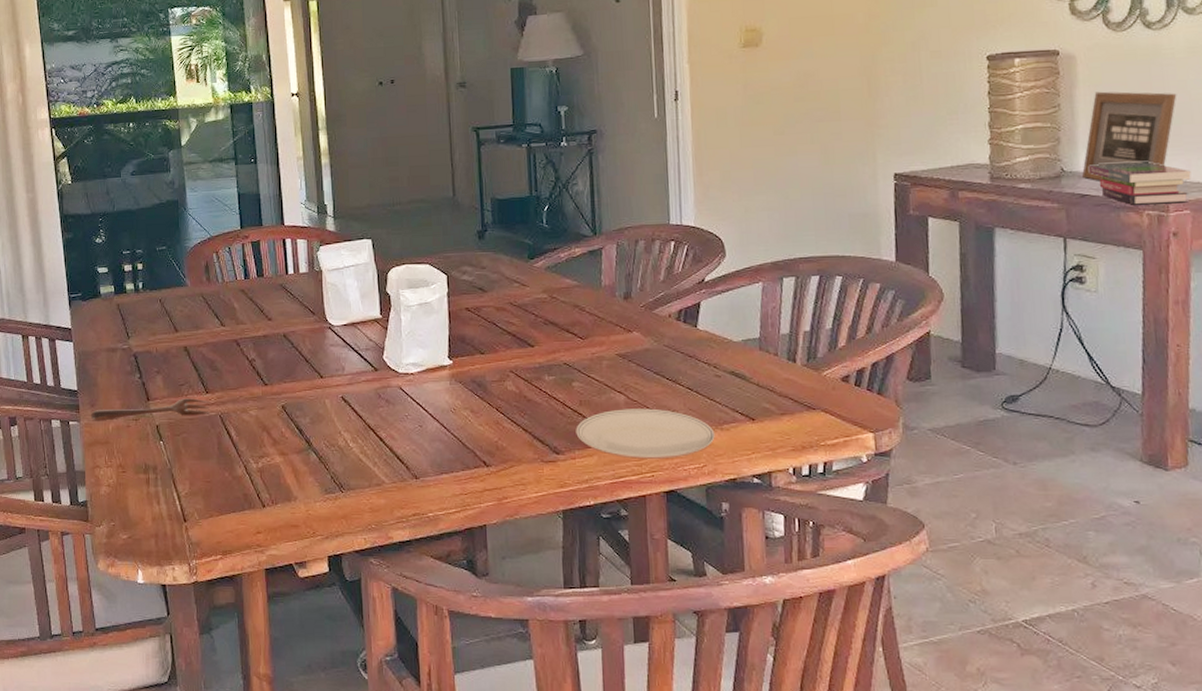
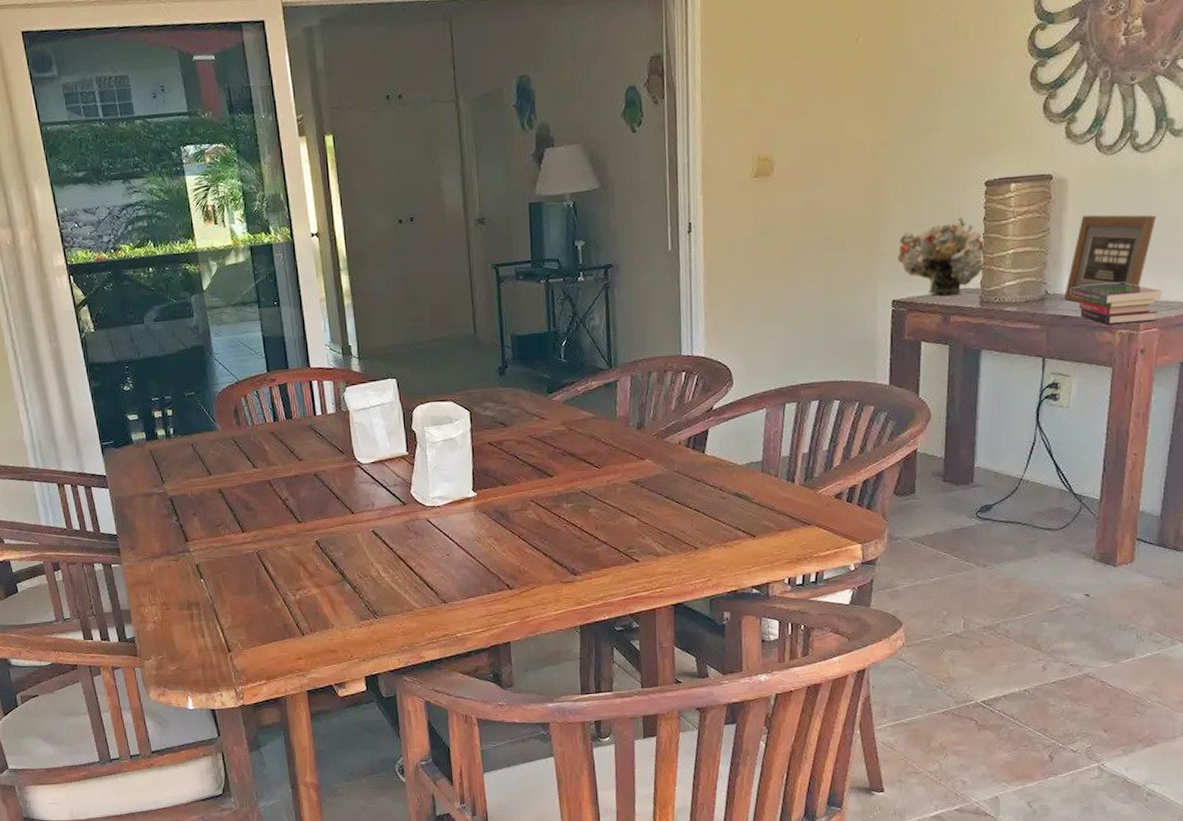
fork: present [91,398,209,420] -> none [132,537,247,562]
plate: present [576,408,715,460] -> none [592,530,719,577]
flower arrangement: none [897,91,992,170] -> present [897,217,986,296]

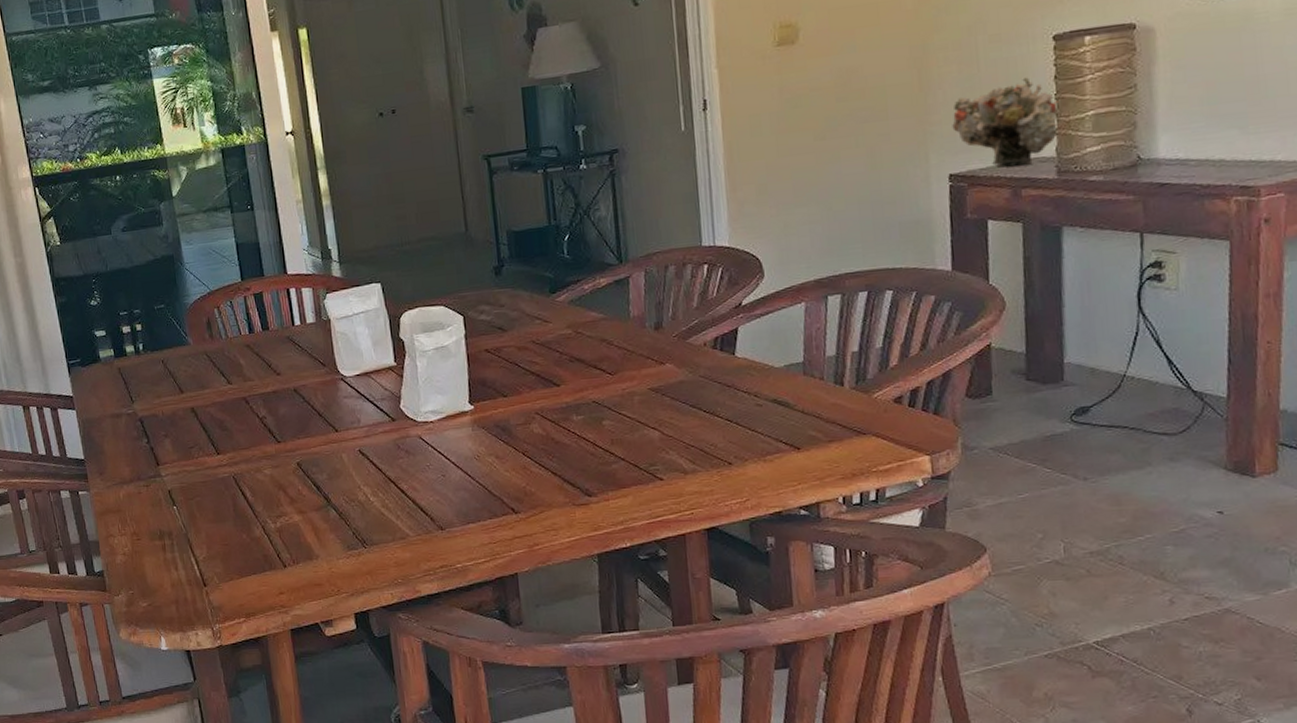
picture frame: present [1064,214,1157,303] -> none [1161,62,1272,168]
books: present [1071,283,1162,325] -> none [1170,142,1286,192]

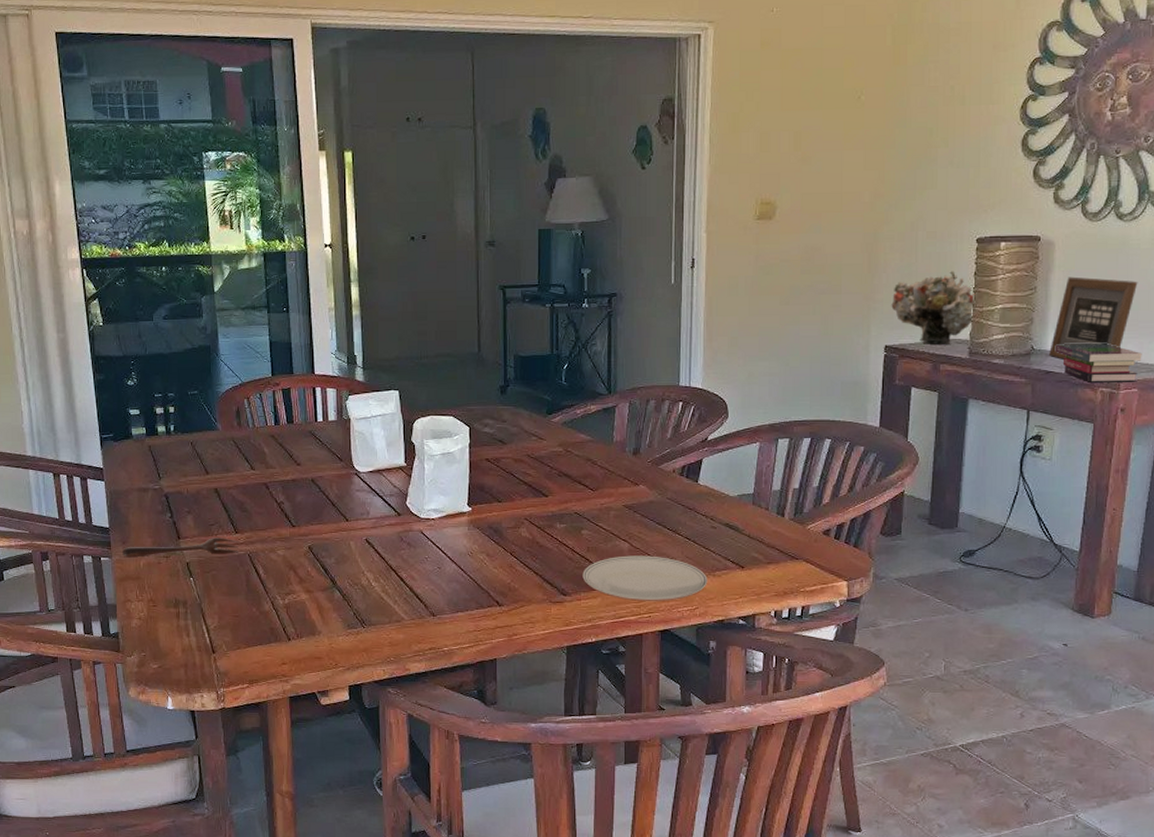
fork: none [100,460,222,489] -> present [122,538,238,556]
plate: none [608,443,758,497] -> present [582,555,708,602]
picture frame: none [1161,62,1272,168] -> present [1049,276,1138,360]
books: none [1170,142,1286,192] -> present [1056,343,1142,382]

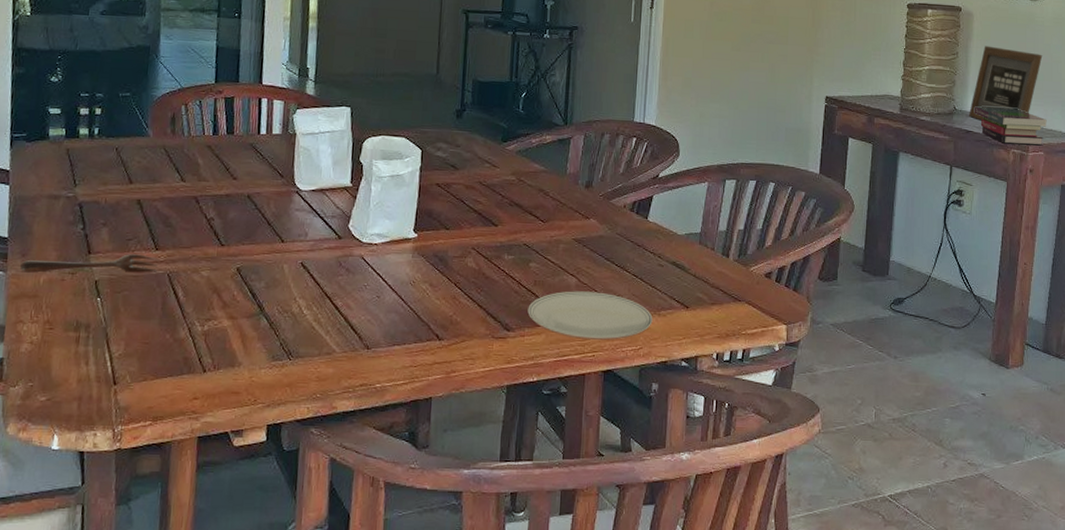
flower arrangement: present [891,271,976,344] -> none [832,32,906,99]

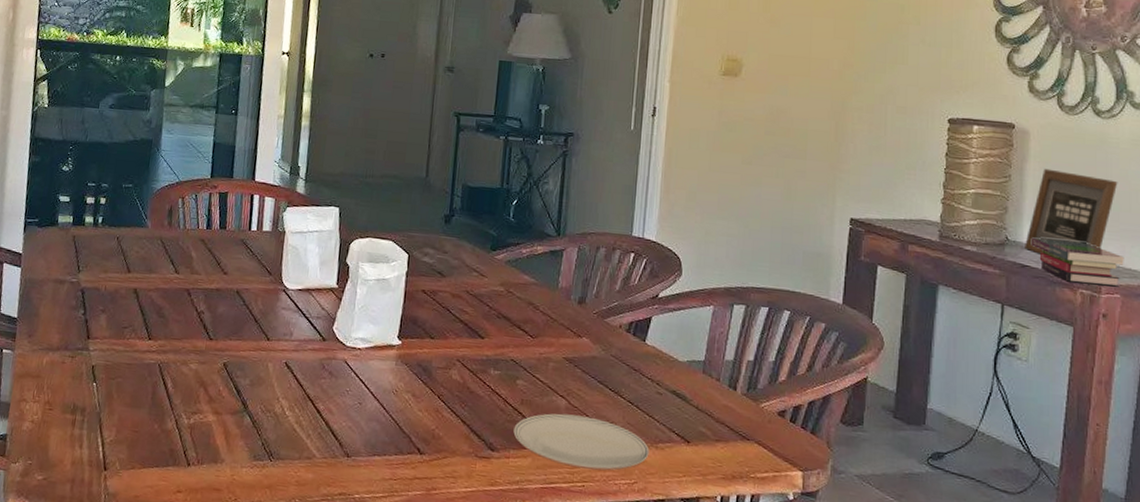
fork: present [20,254,158,272] -> none [26,341,150,362]

